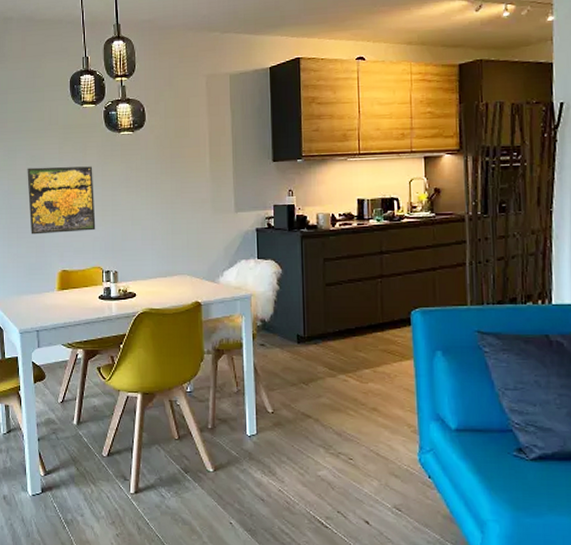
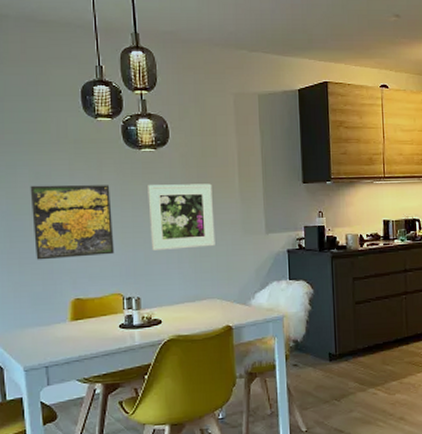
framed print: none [126,163,186,227] -> present [148,183,215,250]

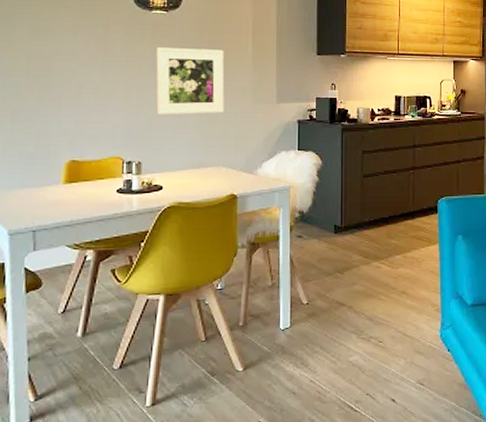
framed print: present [30,184,115,260] -> none [28,40,117,119]

